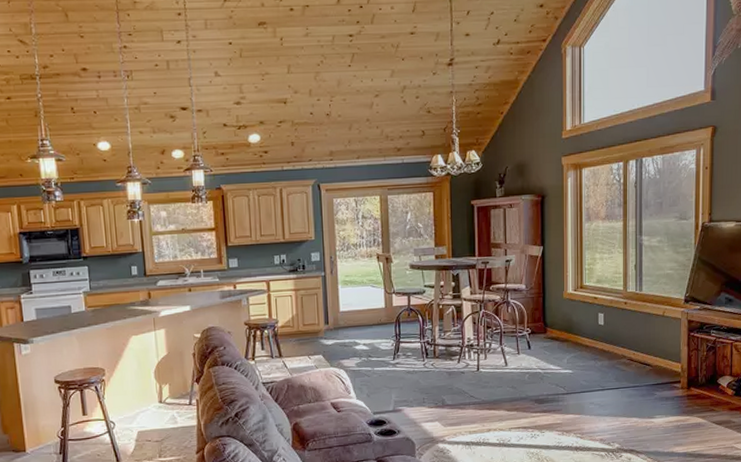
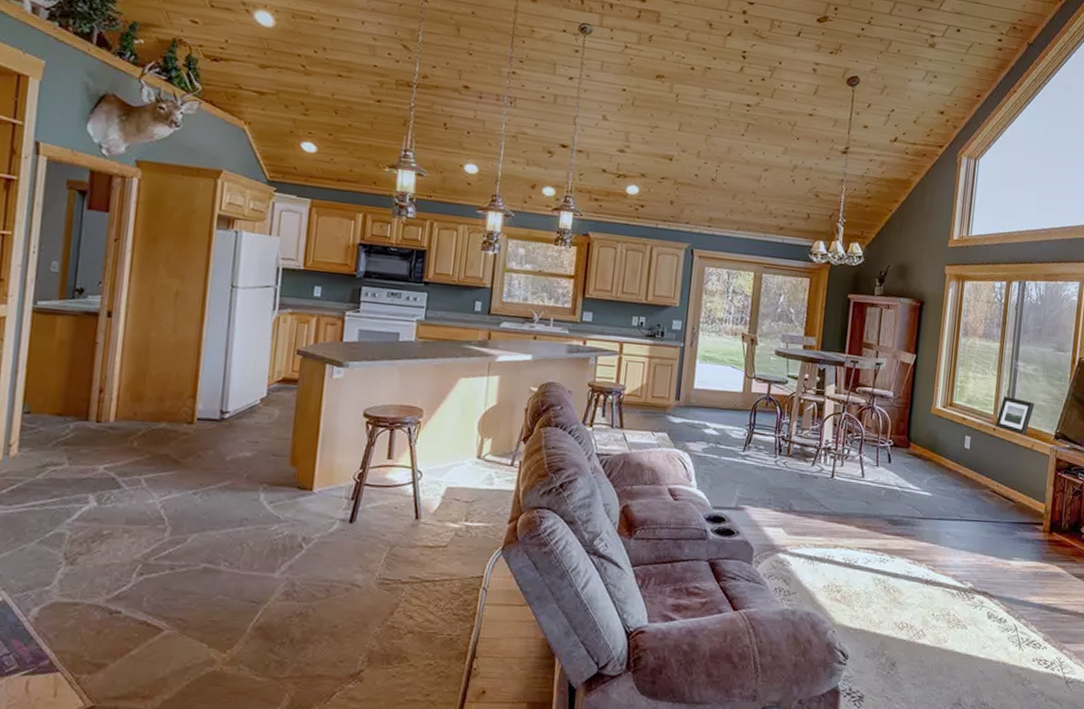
picture frame: none [626,270,663,304] -> present [995,396,1035,436]

